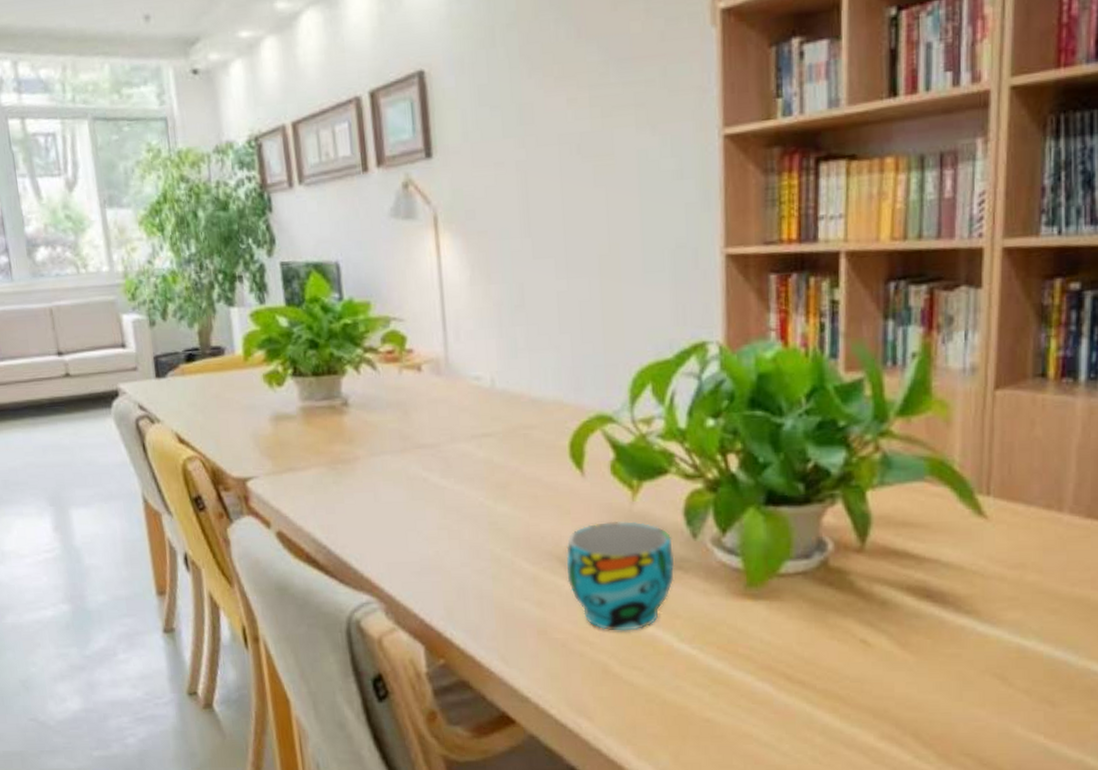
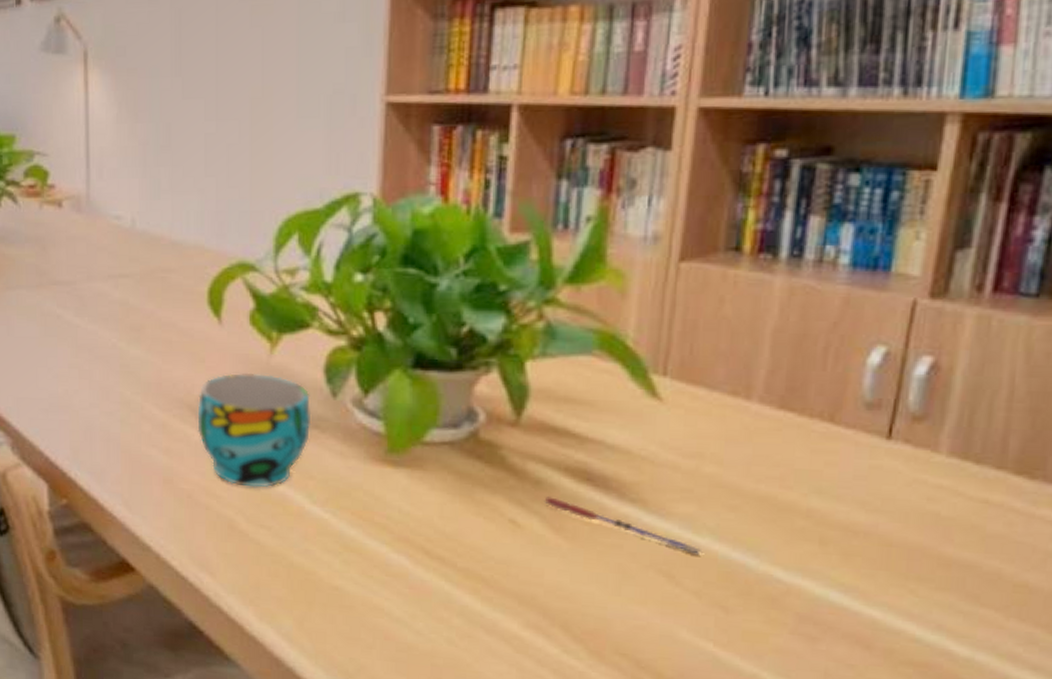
pen: none [890,614,1029,656] -> present [544,495,701,554]

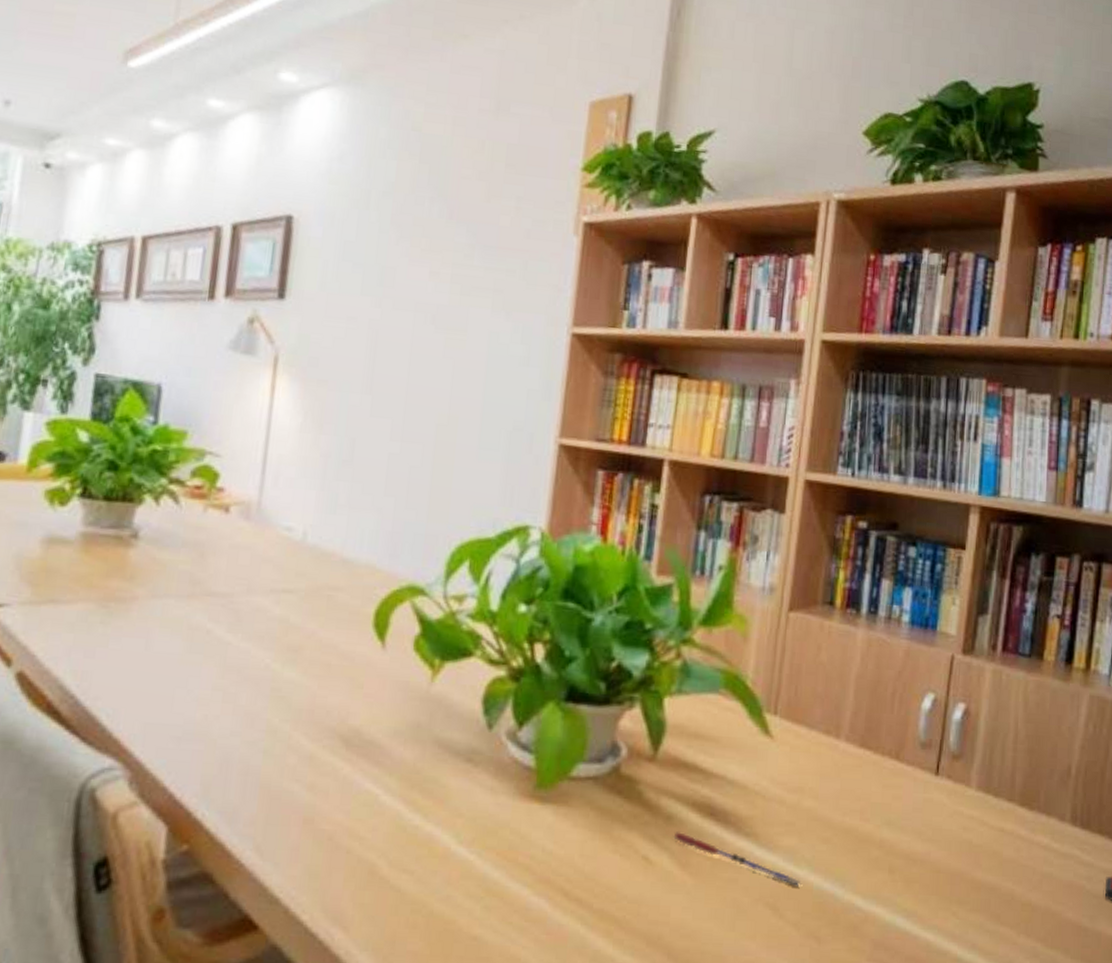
cup: present [197,373,312,488] -> none [347,701,467,828]

